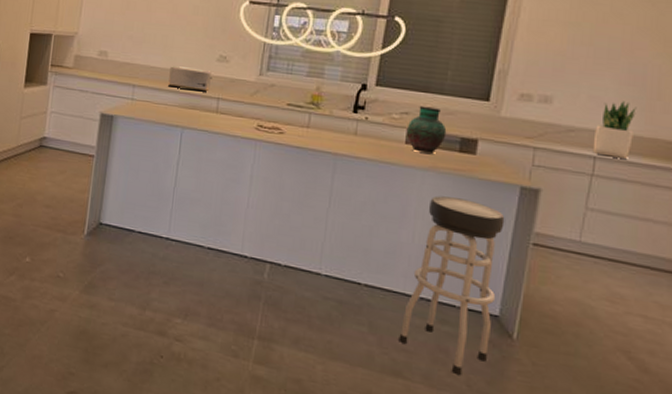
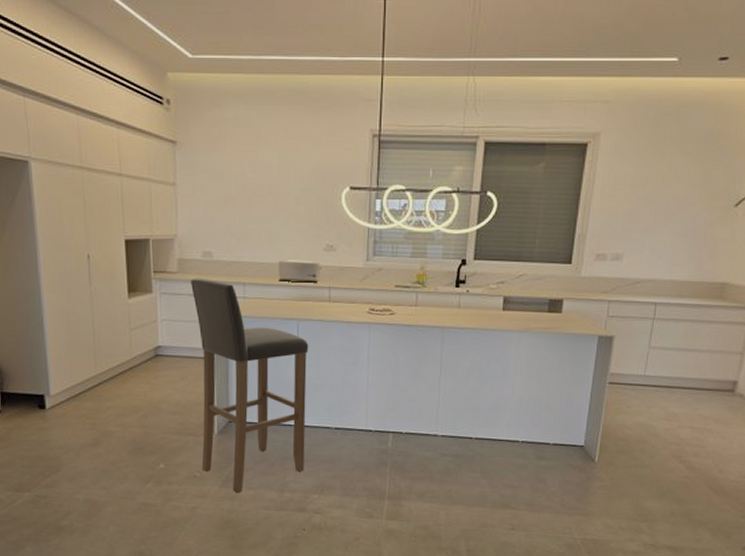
bar stool: none [66,74,191,303] -> present [191,278,309,493]
bar stool: present [398,196,505,376] -> none [506,353,587,499]
vase: present [407,105,447,155] -> none [504,274,537,318]
planter: present [592,101,637,159] -> none [654,252,688,301]

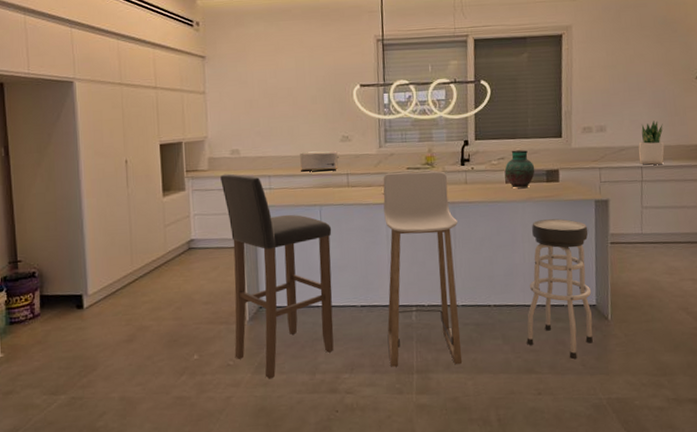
bar stool: none [362,289,445,493] -> present [383,171,463,367]
vase: none [504,274,537,318] -> present [505,150,535,189]
bar stool: none [506,353,587,499] -> present [526,218,593,360]
planter: none [654,252,688,301] -> present [638,121,665,165]

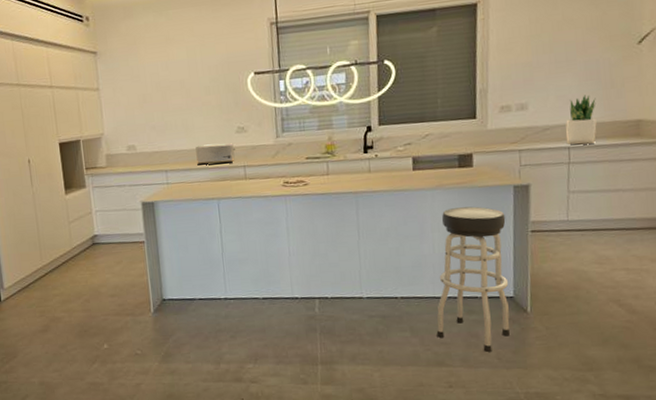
bar stool: present [220,173,334,379] -> none [118,169,237,368]
bar stool: present [383,171,463,367] -> none [281,160,369,358]
vase: present [505,150,535,189] -> none [412,134,446,176]

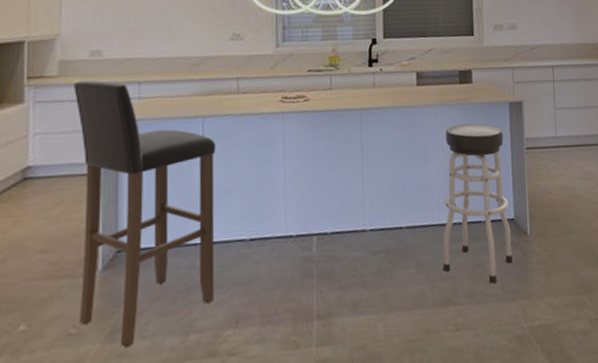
bar stool: none [118,169,237,368] -> present [74,80,216,348]
toaster: present [195,143,235,165] -> none [180,51,228,77]
planter: present [565,95,597,145] -> none [548,18,574,64]

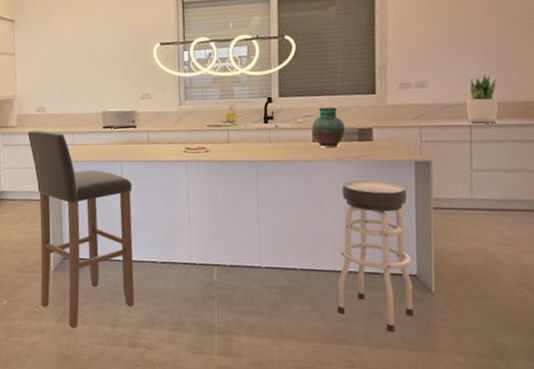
toaster: none [180,51,228,77] -> present [102,108,139,129]
vase: none [416,49,448,92] -> present [312,107,346,148]
planter: none [548,18,574,64] -> present [466,75,499,124]

